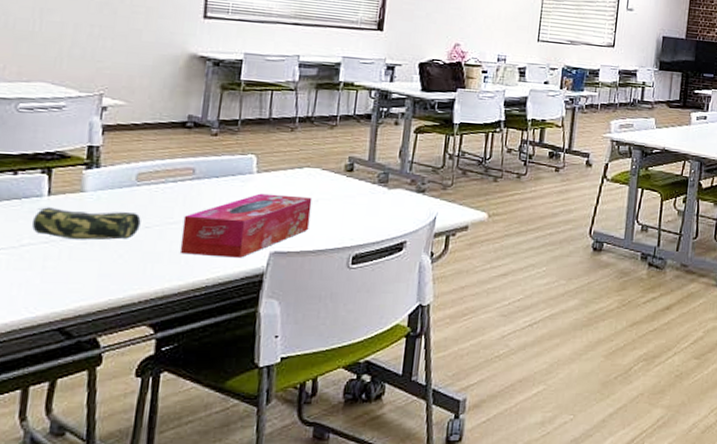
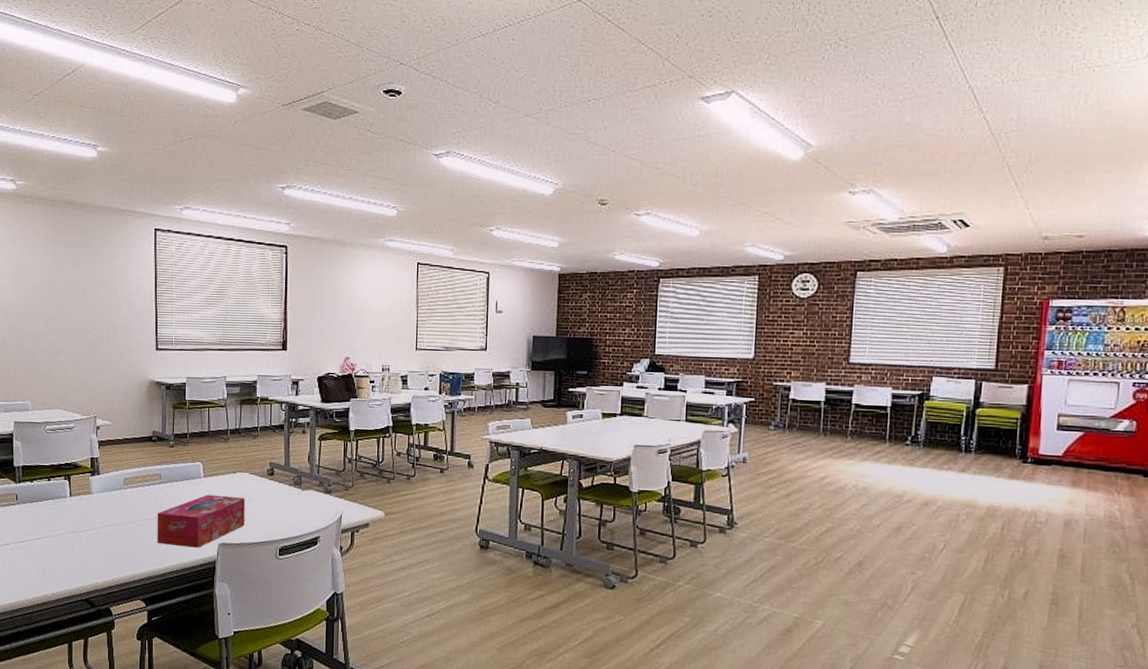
pencil case: present [31,207,141,240] -> none [62,505,129,532]

